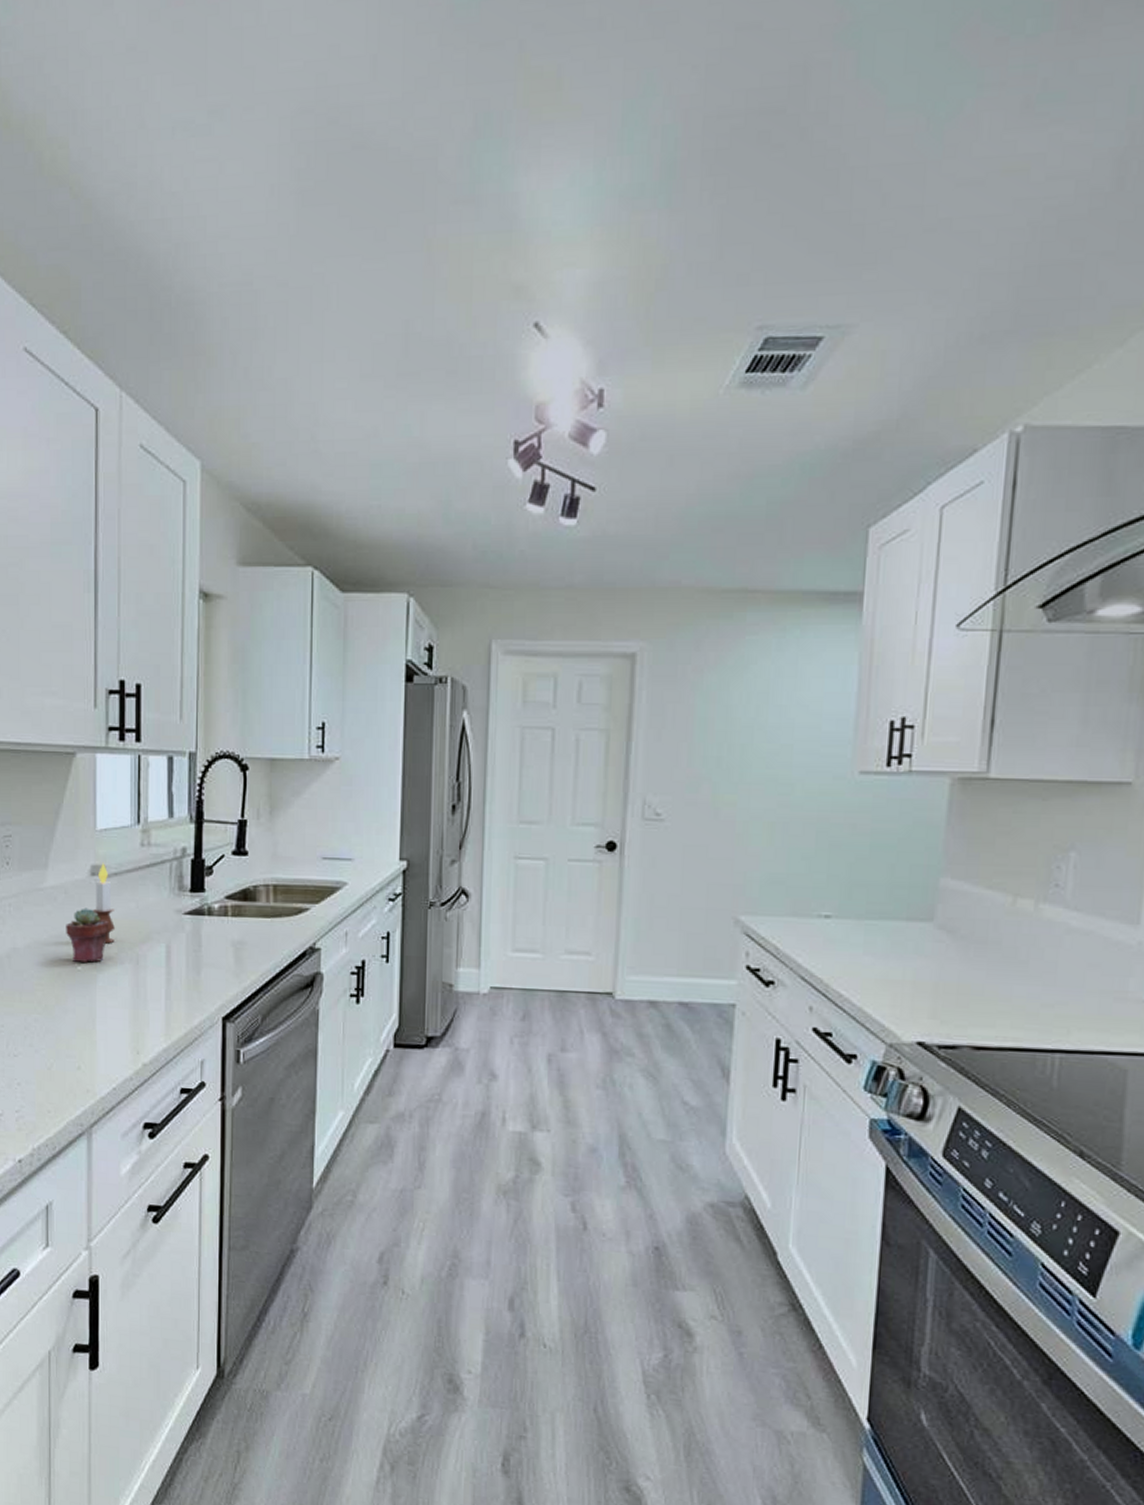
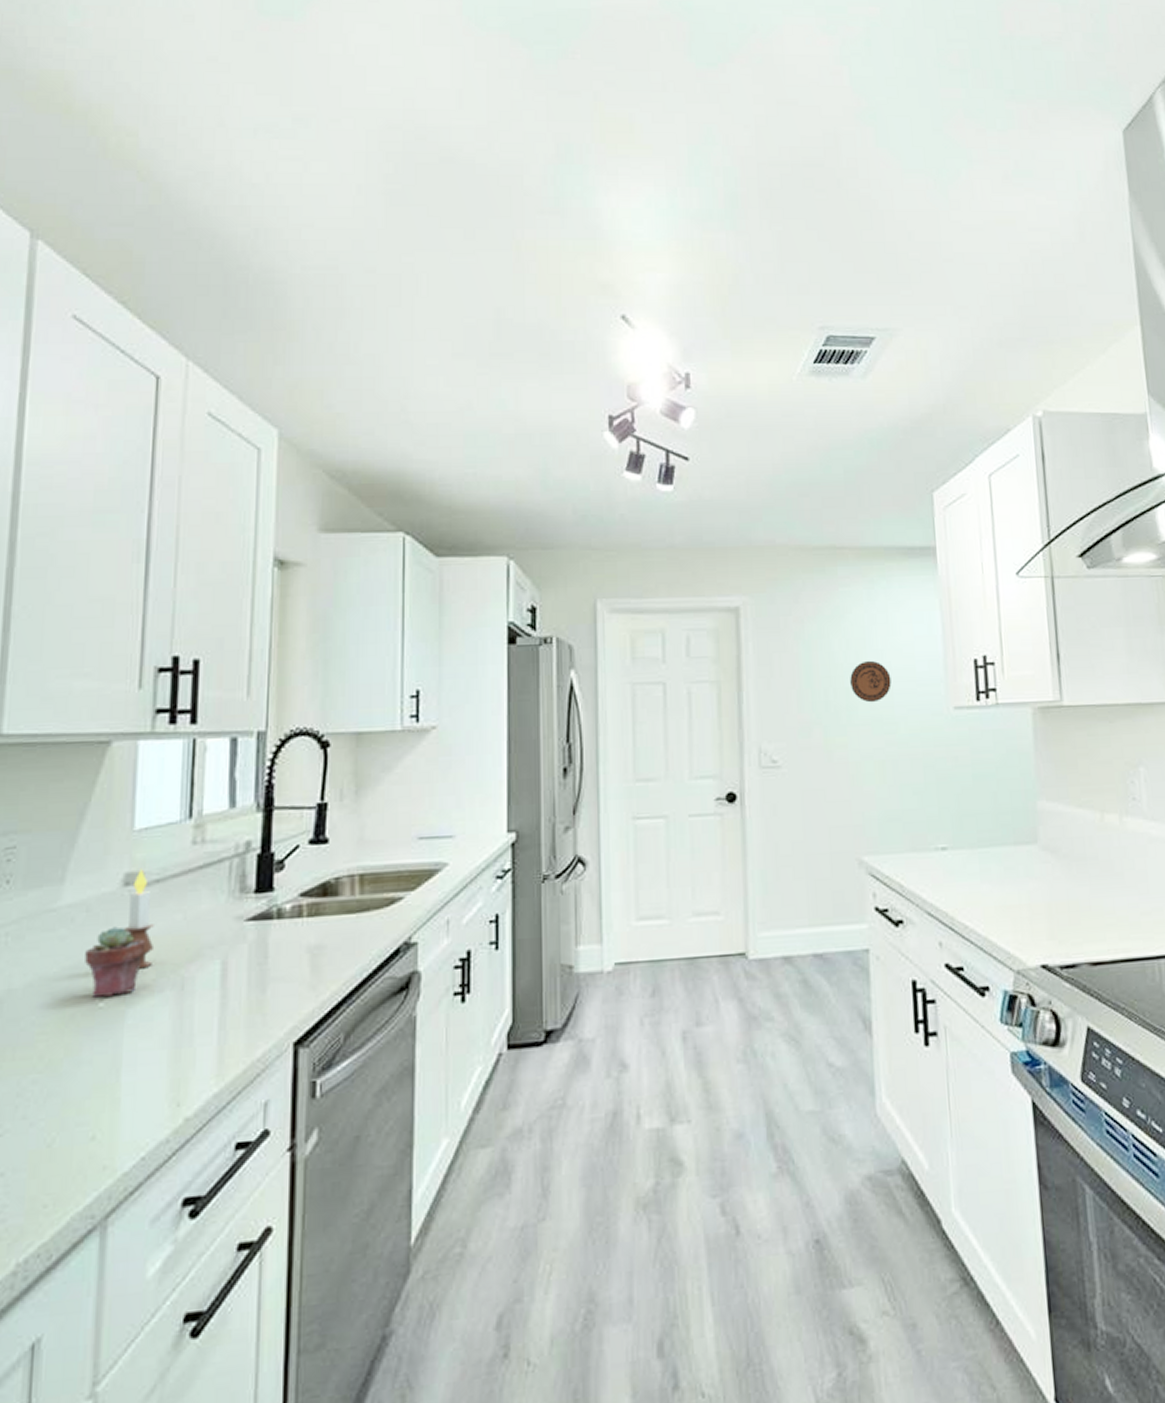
decorative plate: none [747,716,793,761] -> present [850,660,892,703]

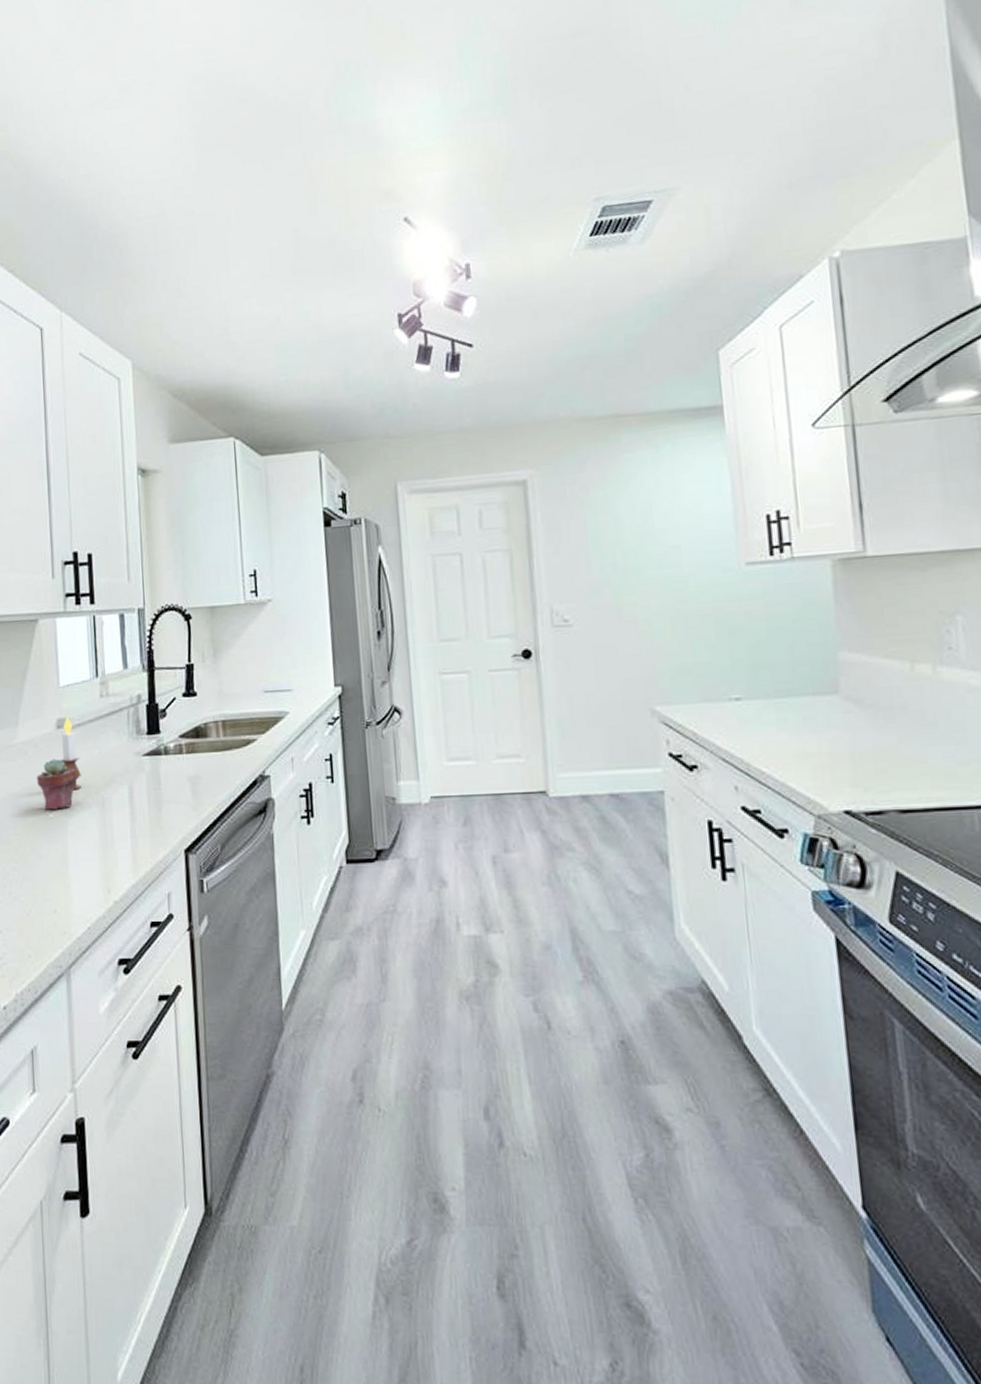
decorative plate: present [850,660,892,703] -> none [637,522,680,563]

